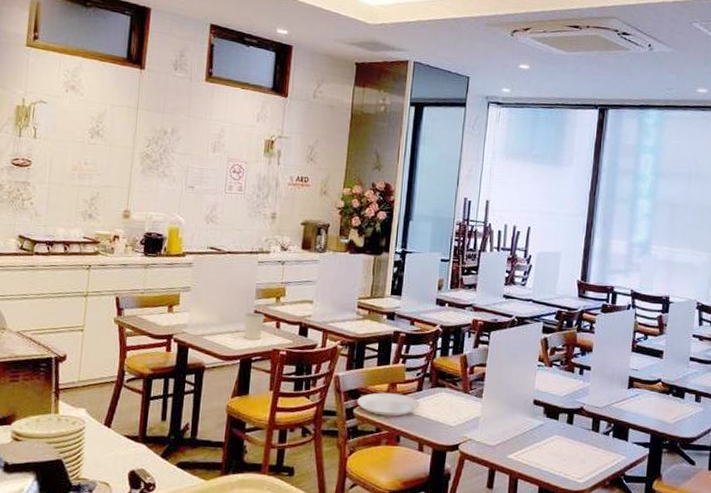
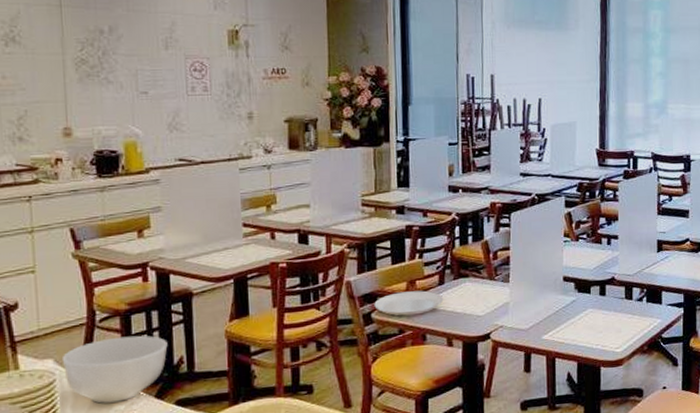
bowl: none [92,397,178,456] -> present [61,335,168,404]
cup: present [244,312,267,341] -> none [232,225,260,257]

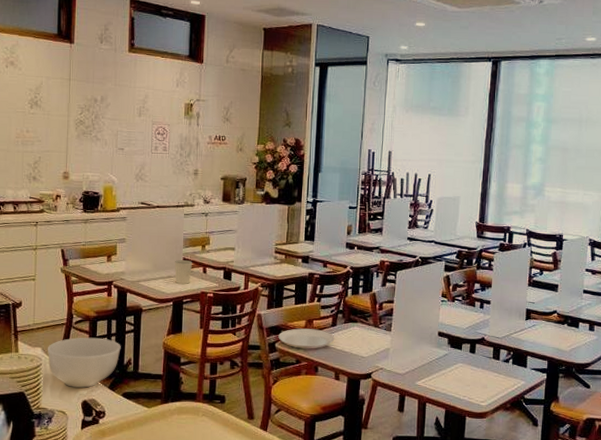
cup: none [232,225,260,257] -> present [175,260,195,285]

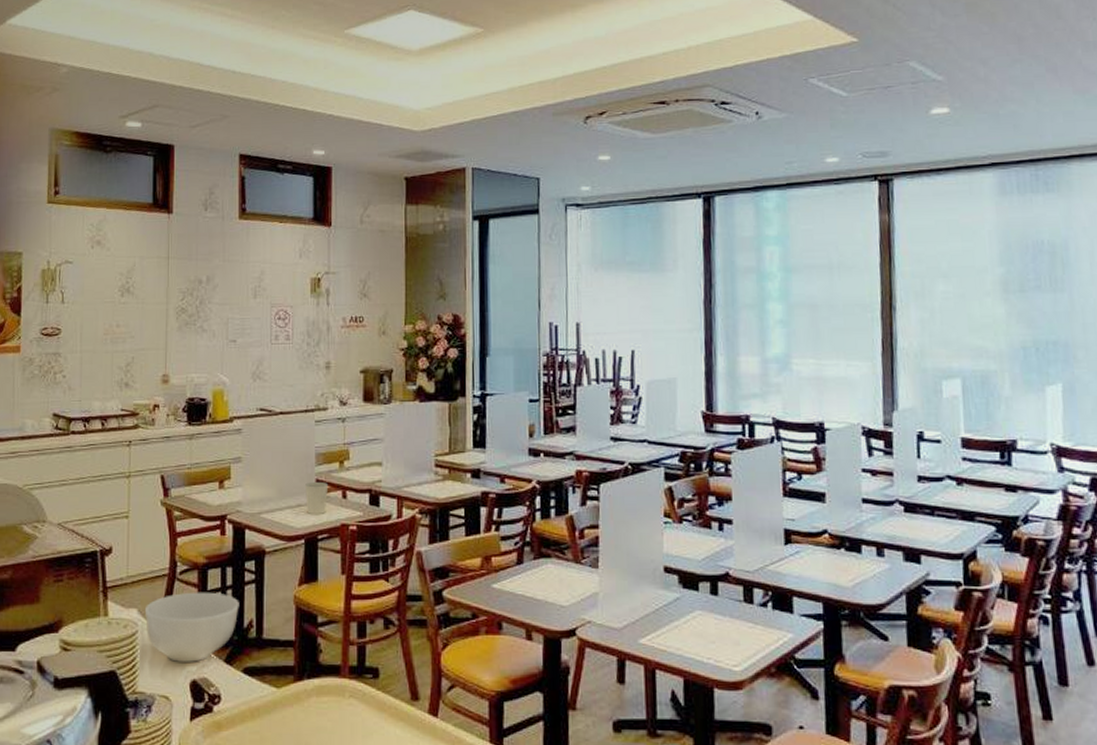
plate: present [278,328,335,349] -> none [446,569,523,598]

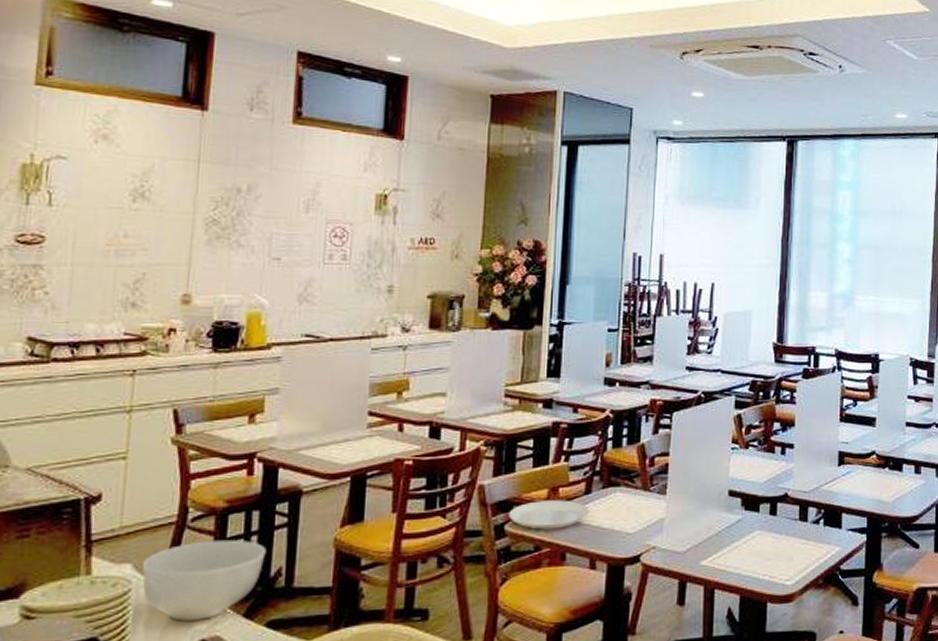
cup: present [305,482,332,515] -> none [355,415,386,451]
plate: none [446,569,523,598] -> present [508,500,590,530]

